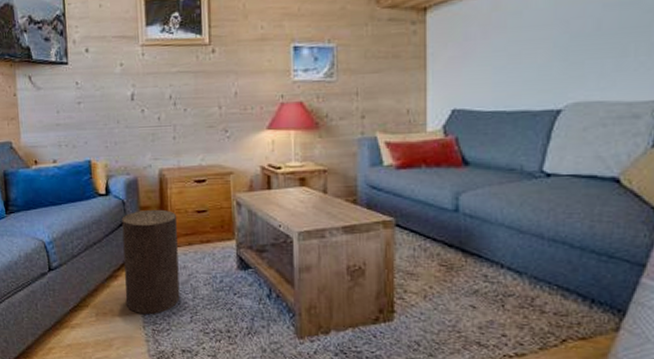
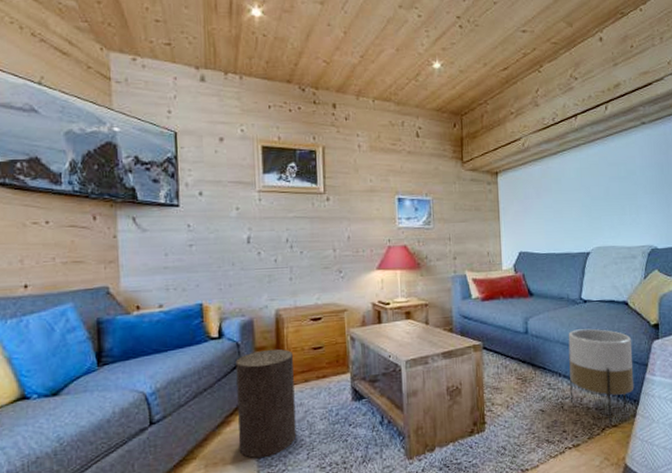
planter: none [515,211,622,337] -> present [568,328,634,426]

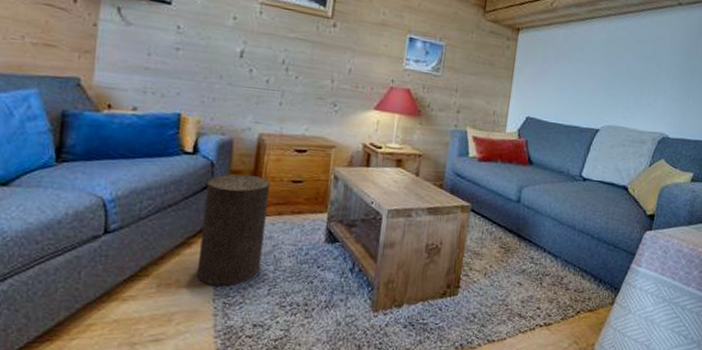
planter: present [568,328,634,426] -> none [550,206,625,310]

